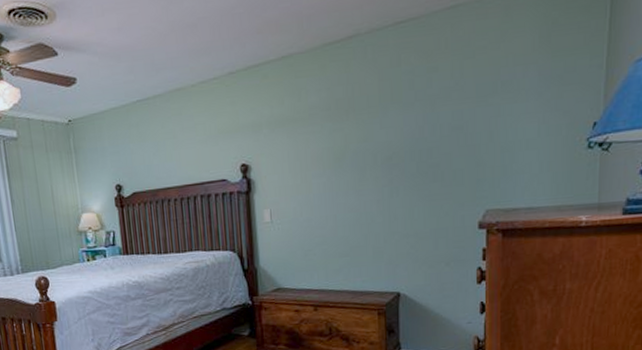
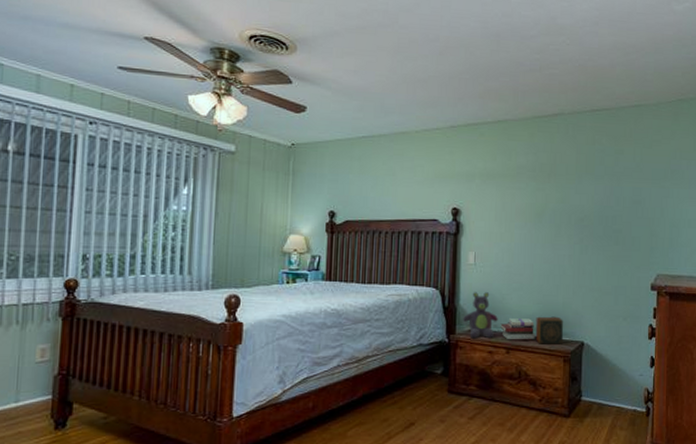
stuffed bear: none [264,250,302,299] -> present [462,292,498,339]
books: none [305,273,345,297] -> present [500,318,535,340]
decorative box: none [343,268,377,299] -> present [535,316,564,344]

